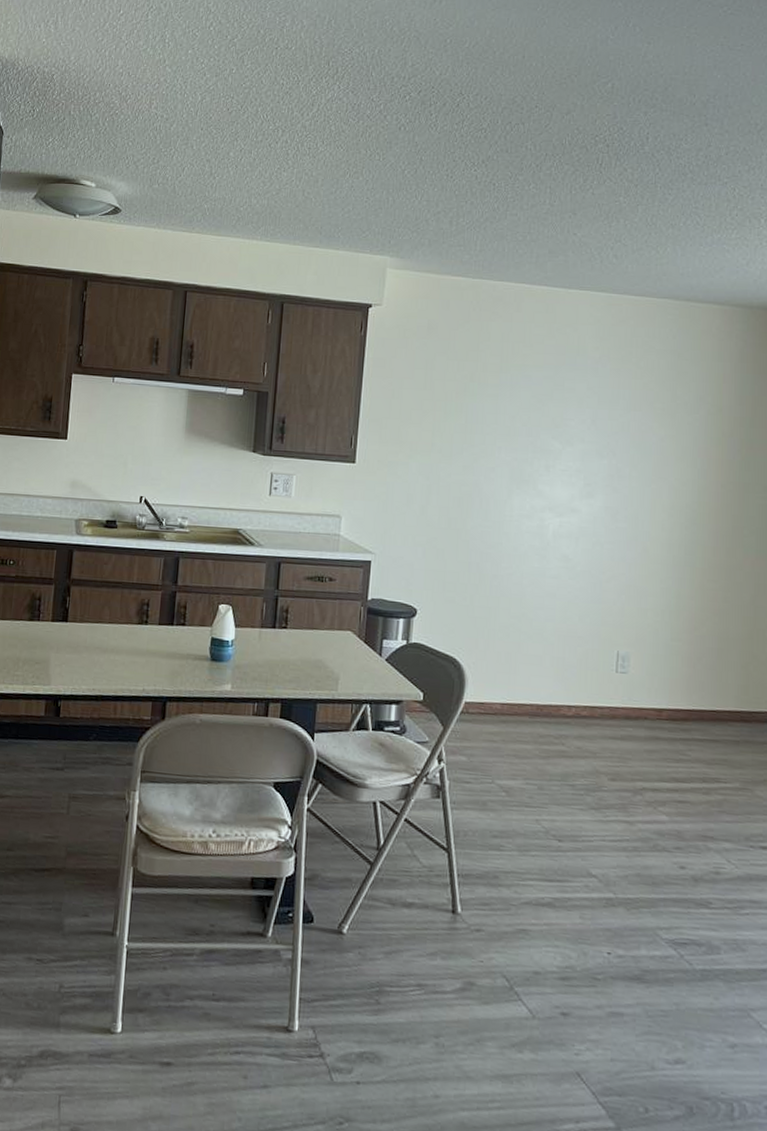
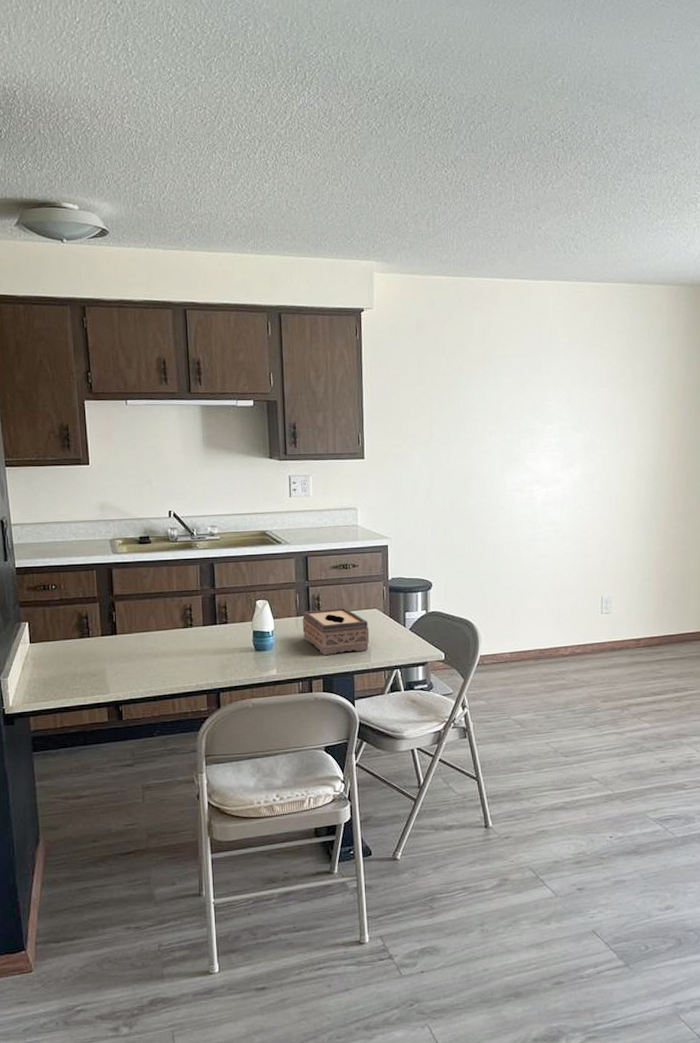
tissue box: none [265,623,340,678] -> present [302,608,370,655]

